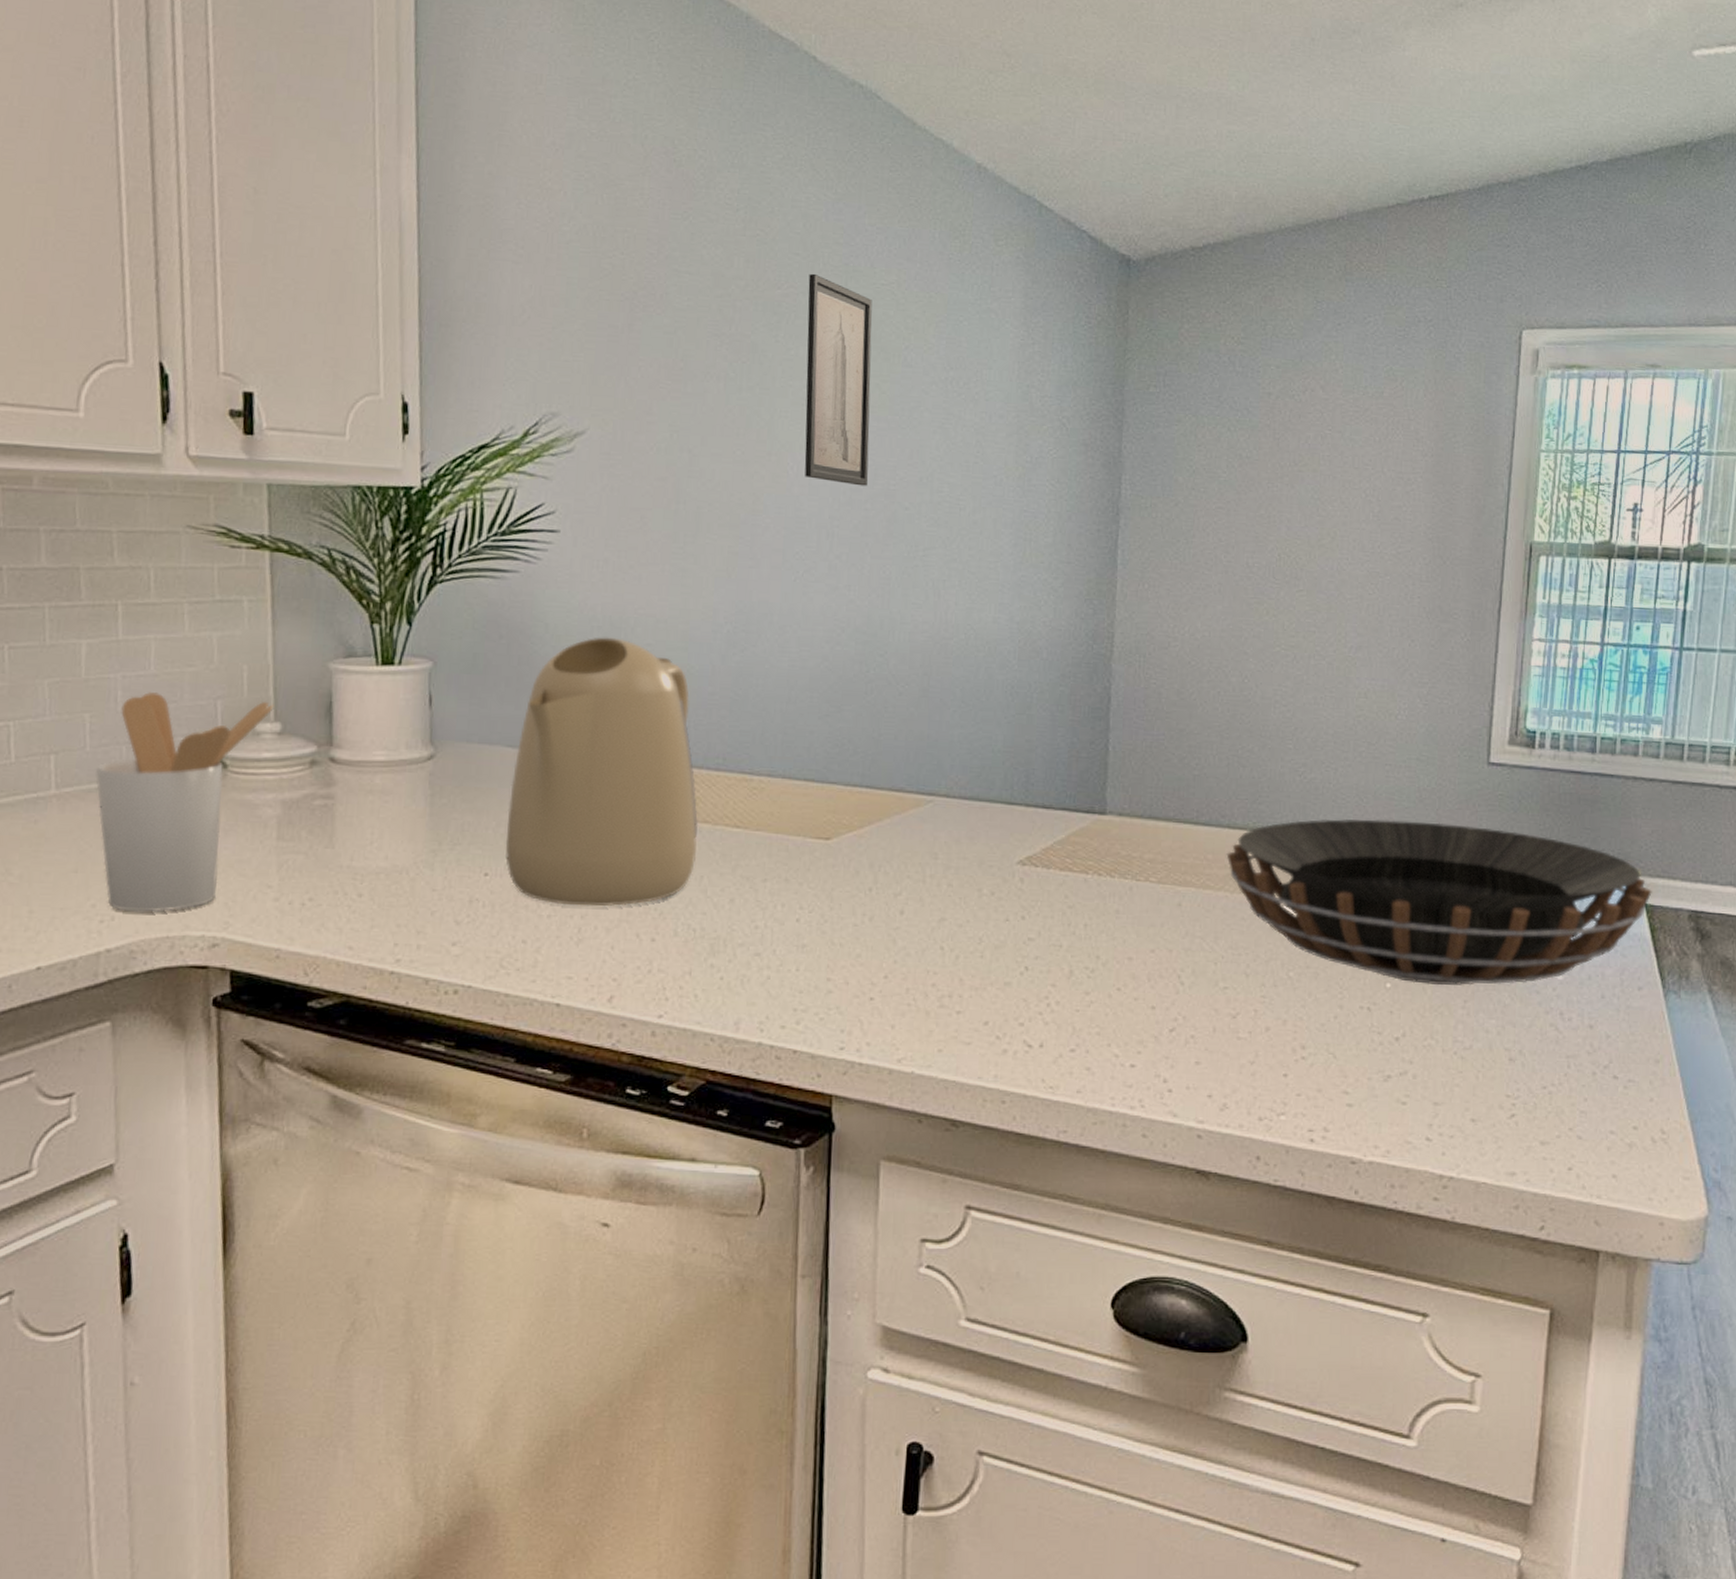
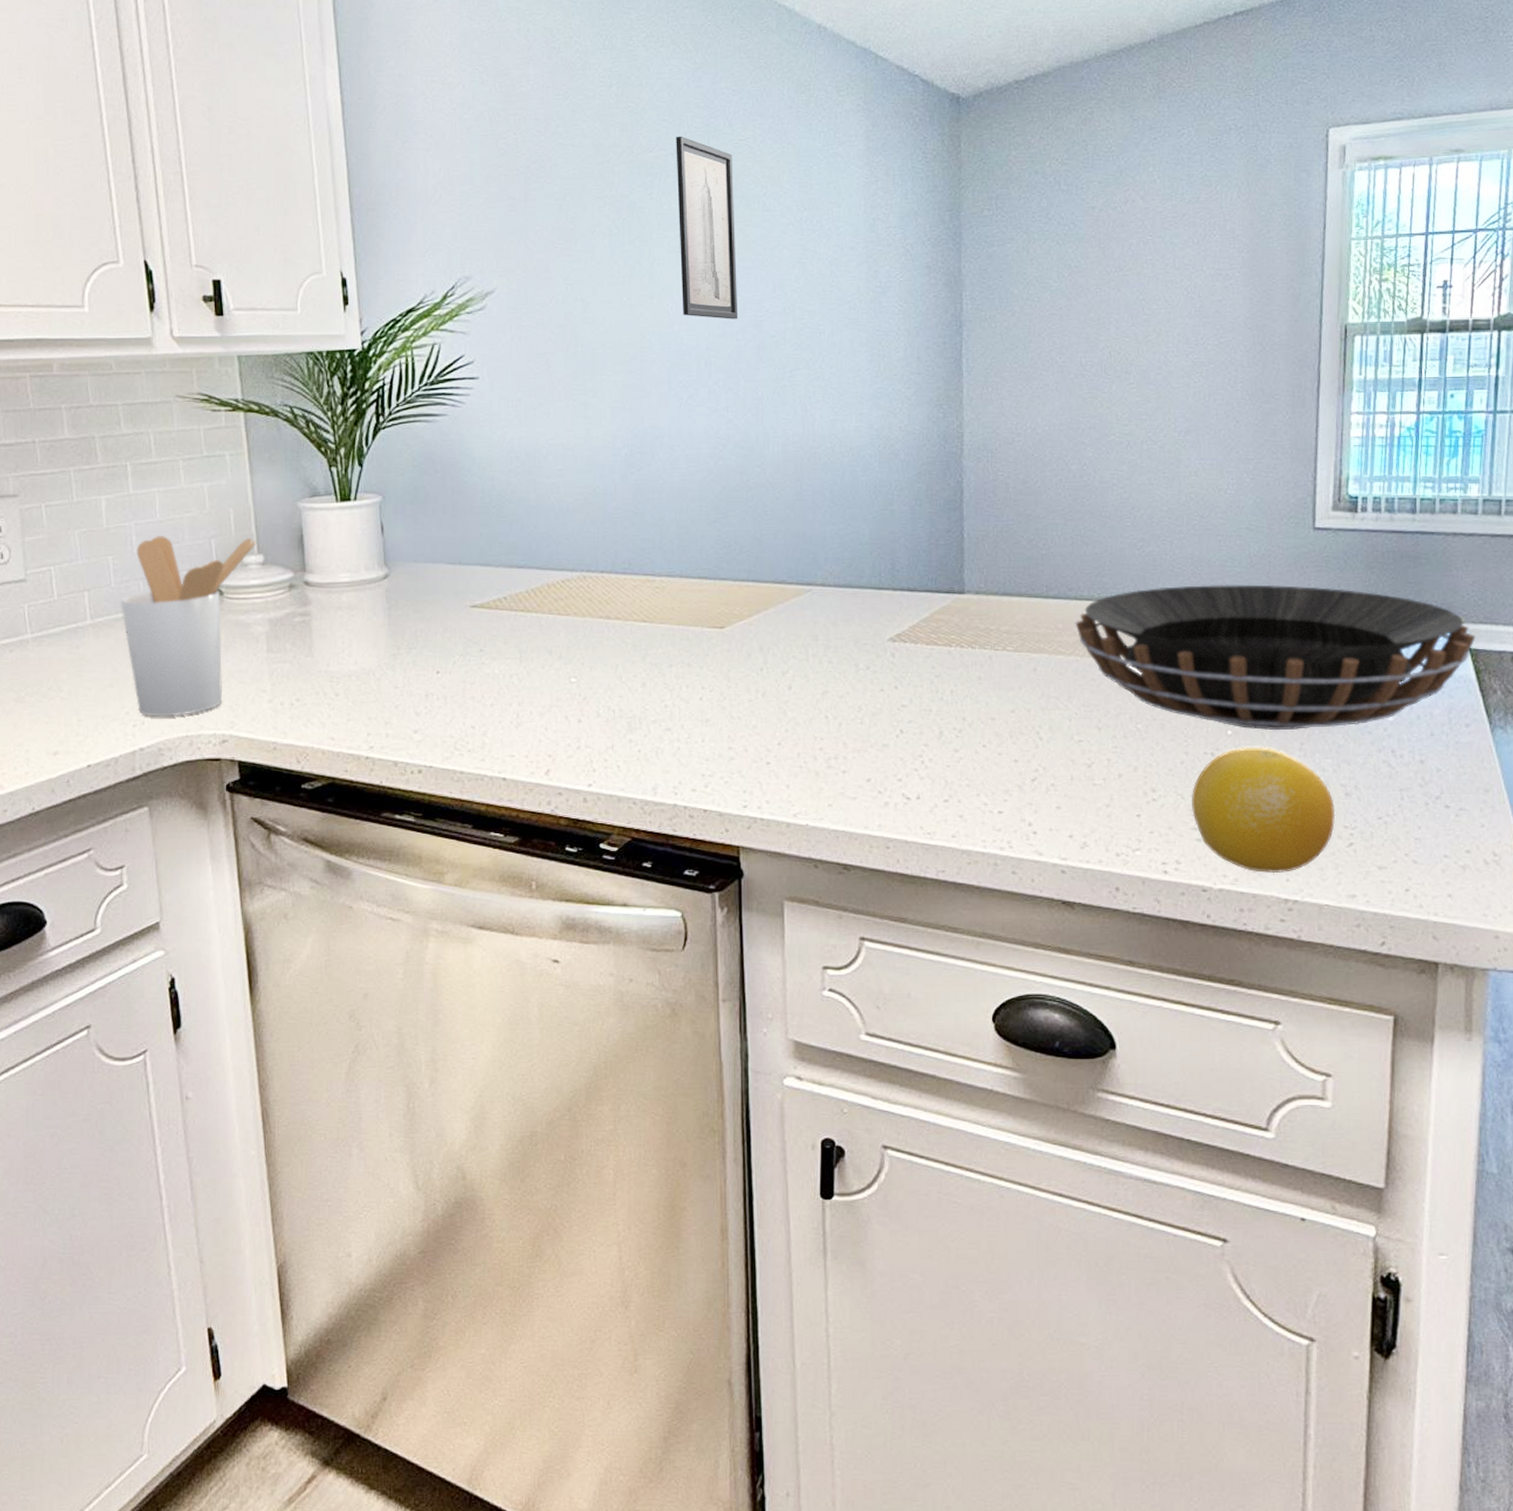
kettle: present [505,637,699,907] -> none [452,466,612,695]
fruit: none [1343,1002,1498,1146] -> present [1191,747,1336,874]

